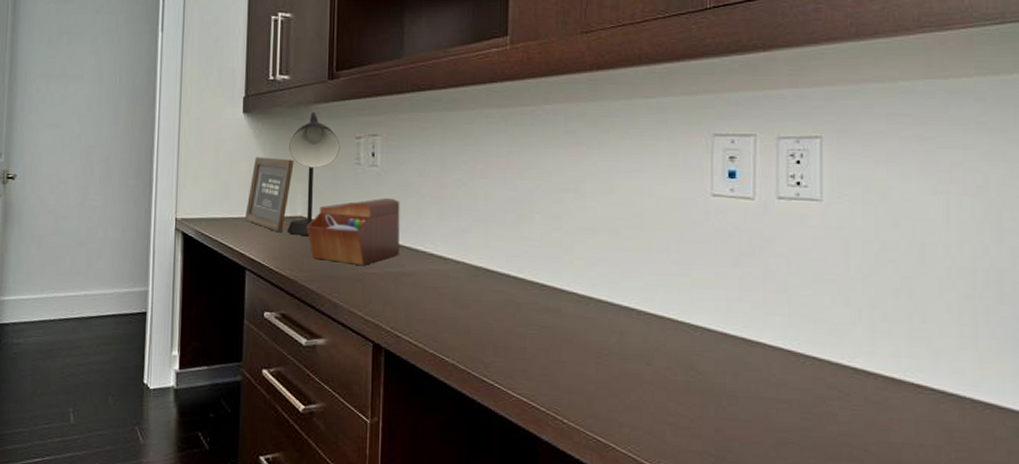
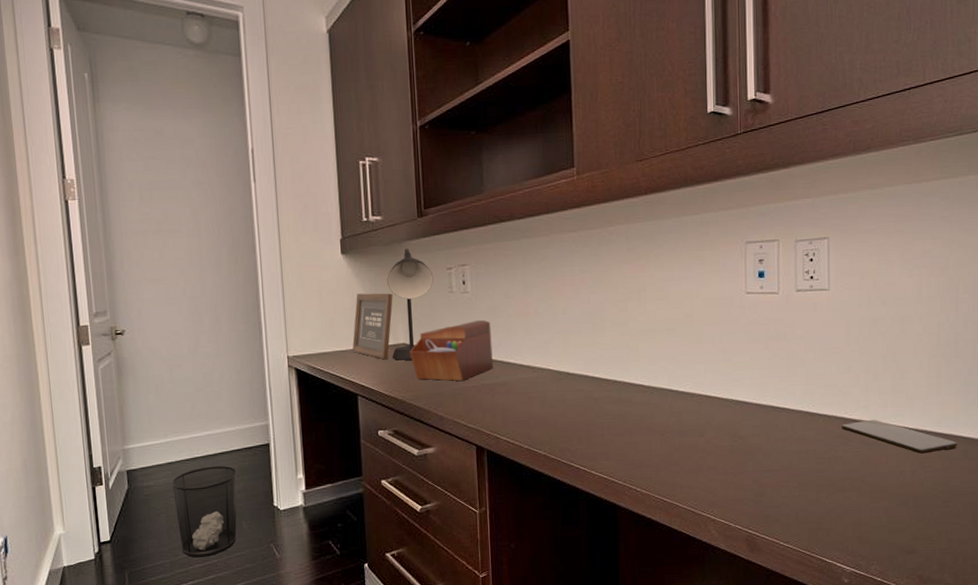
waste bin: none [41,329,110,431] -> present [171,465,238,558]
smartphone: none [836,370,1003,426] -> present [841,419,957,454]

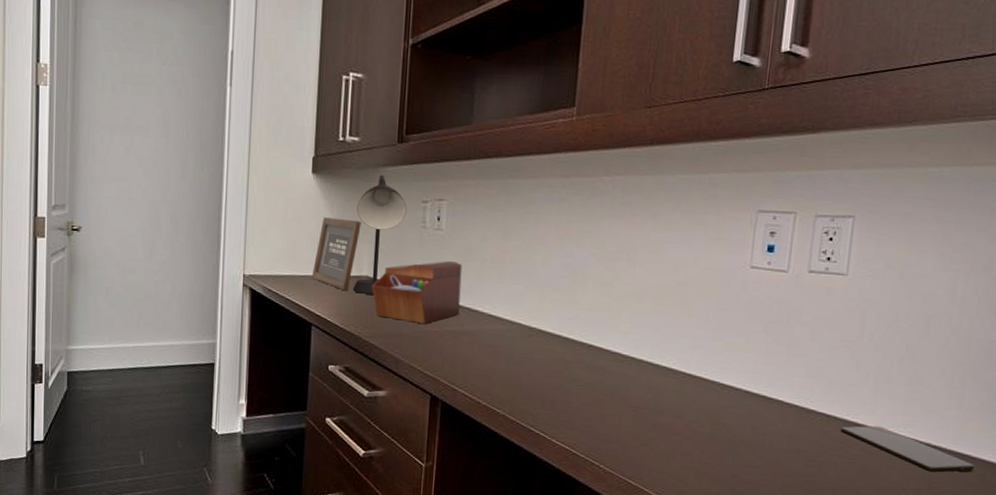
waste bin: present [171,465,238,558] -> none [110,378,179,472]

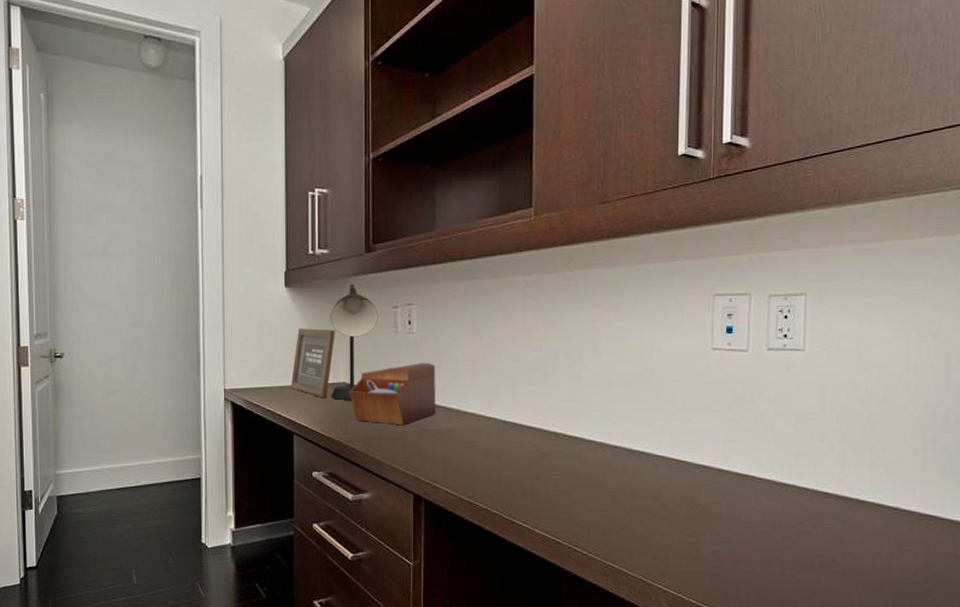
smartphone: present [840,425,974,473] -> none [812,494,943,535]

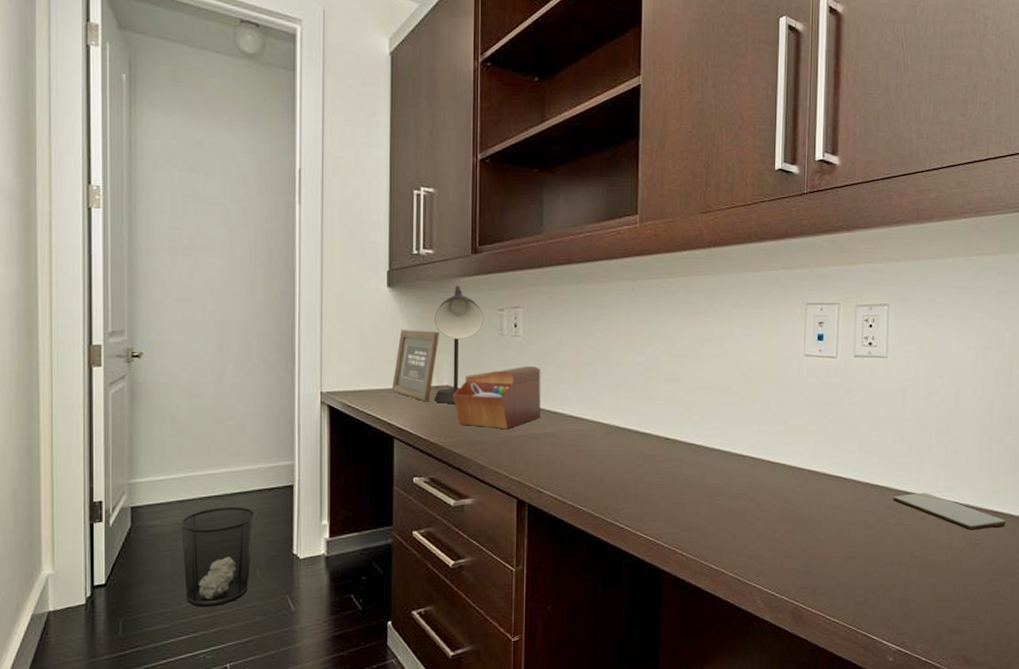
waste bin: none [100,497,167,591] -> present [180,507,256,607]
smartphone: none [812,494,943,535] -> present [893,492,1006,530]

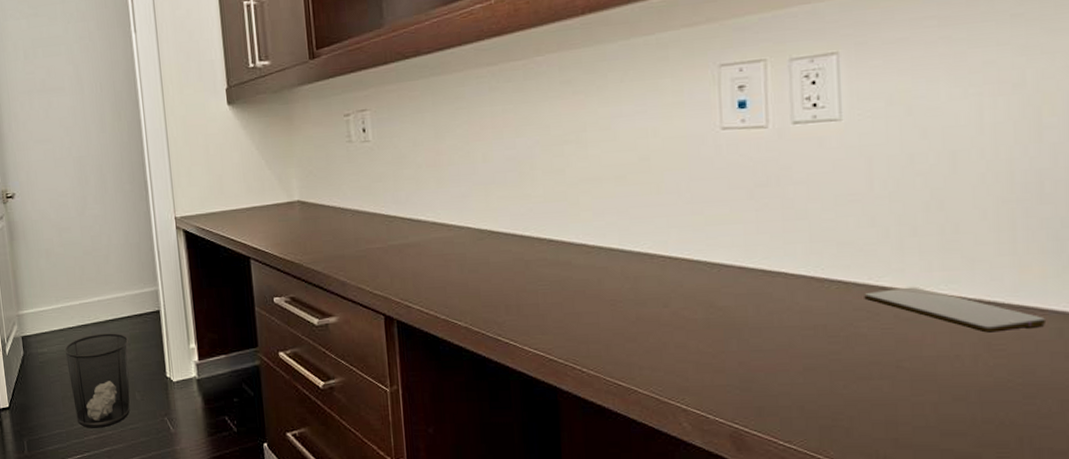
picture frame: present [391,330,439,402] -> none [242,145,285,220]
desk lamp: present [433,285,484,403] -> none [278,94,330,220]
sewing box: present [453,365,541,430] -> none [305,171,401,243]

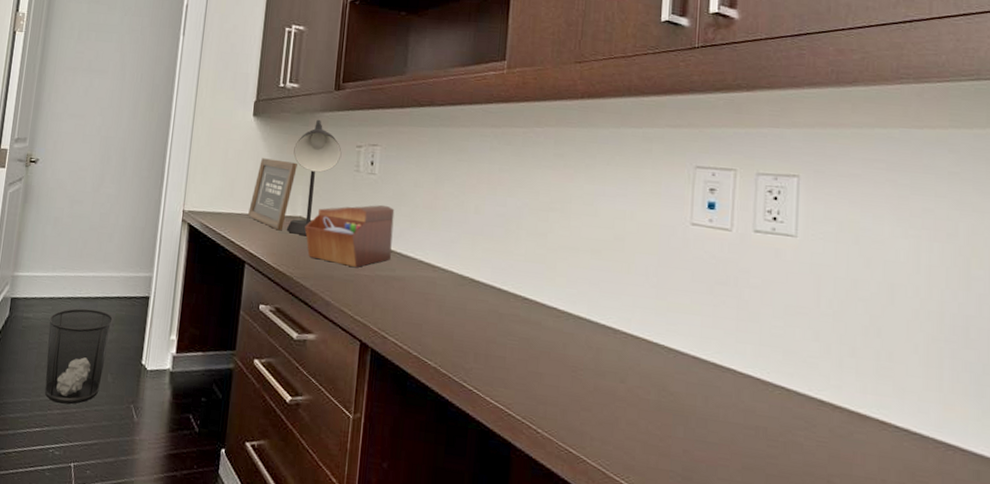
picture frame: none [242,145,285,220] -> present [247,158,298,231]
desk lamp: none [278,94,330,220] -> present [286,119,342,235]
sewing box: none [305,171,401,243] -> present [305,204,395,268]
smartphone: present [864,286,1045,333] -> none [803,403,965,467]

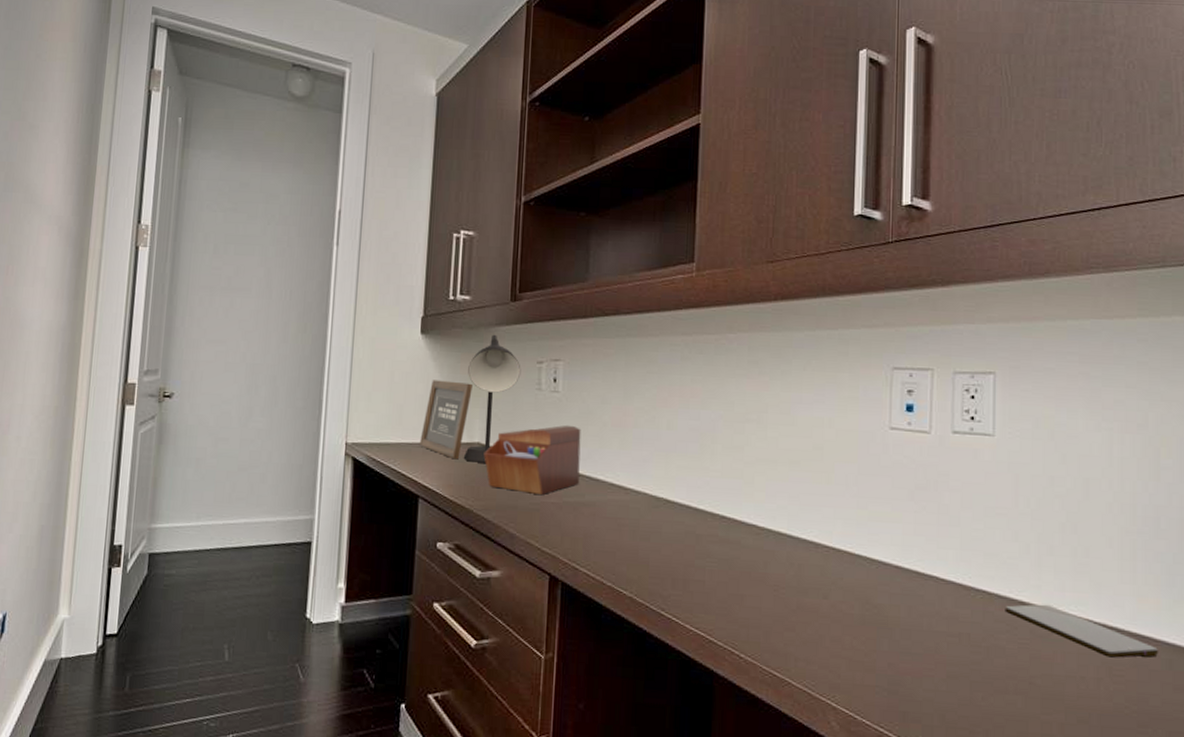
waste bin: present [45,308,114,404] -> none [194,560,271,669]
smartphone: none [803,403,965,467] -> present [1005,604,1158,658]

